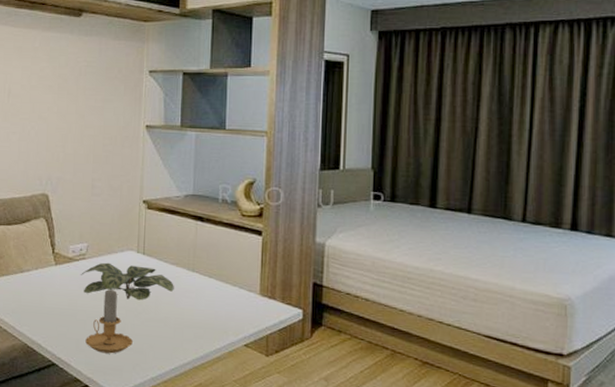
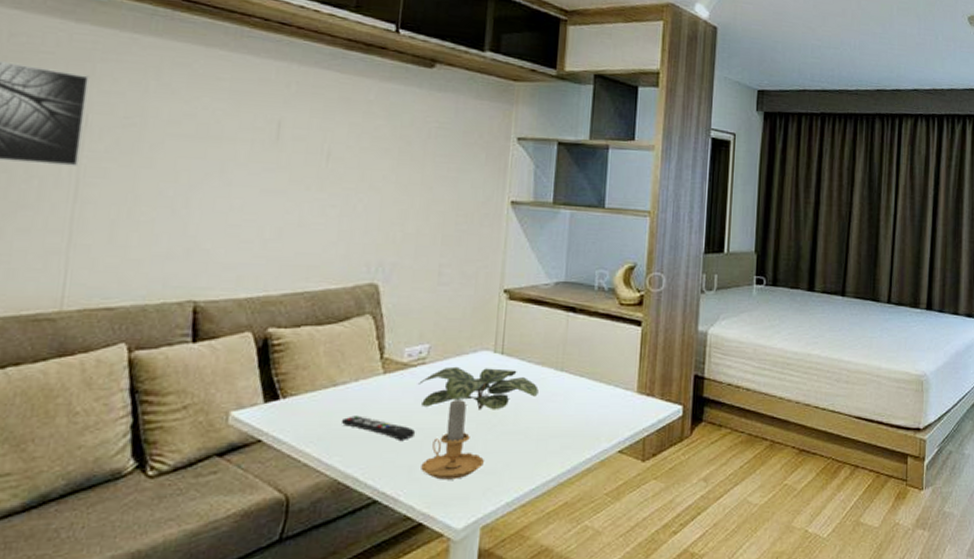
remote control: none [27,296,81,319] -> present [341,416,416,440]

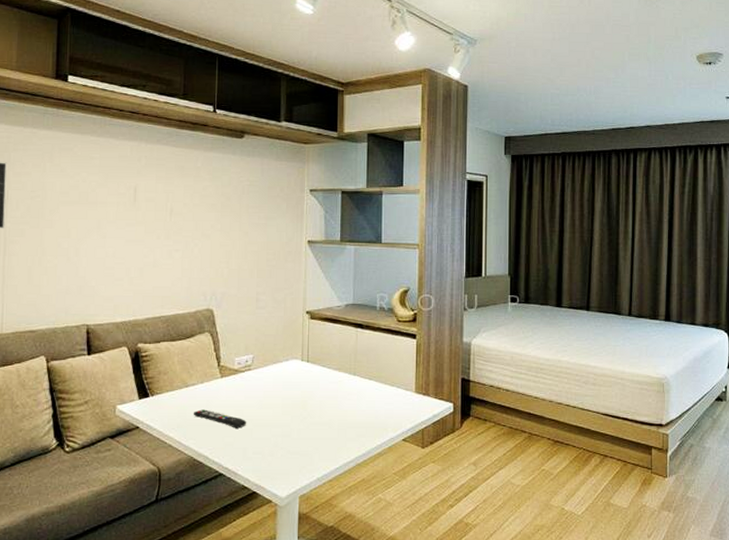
plant: present [419,366,539,410] -> none [247,372,337,406]
candle: present [421,397,484,480] -> none [252,395,299,459]

